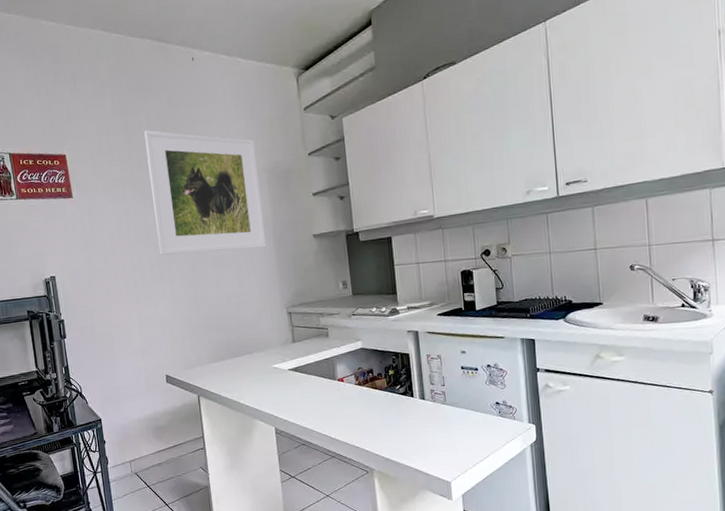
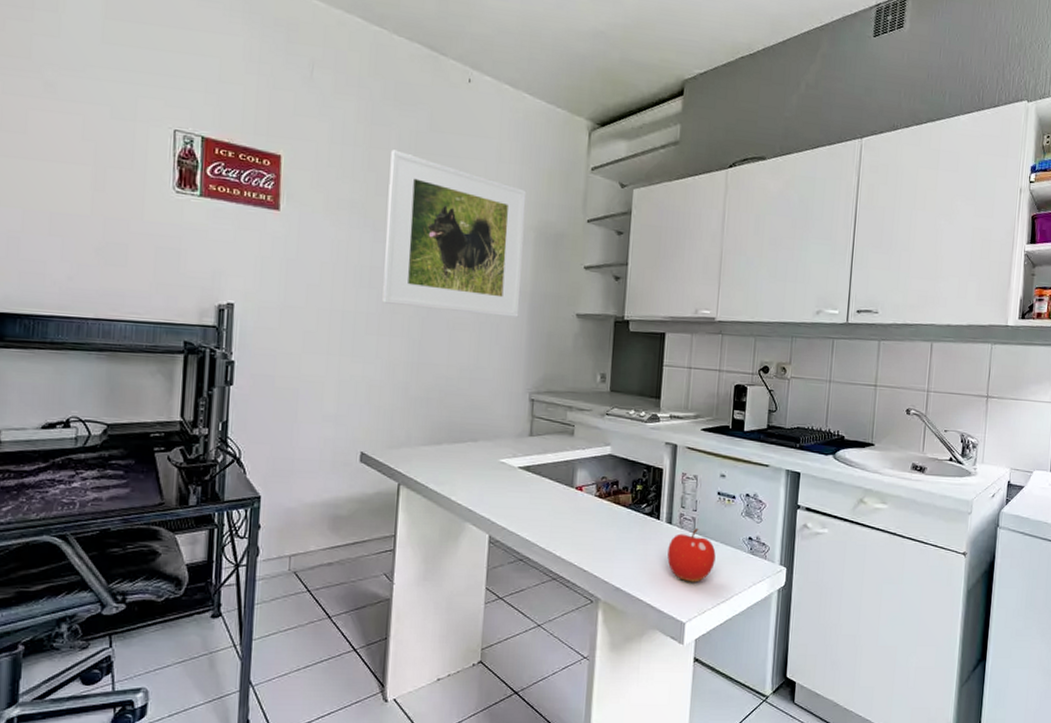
fruit: none [425,400,469,447] -> present [667,527,716,582]

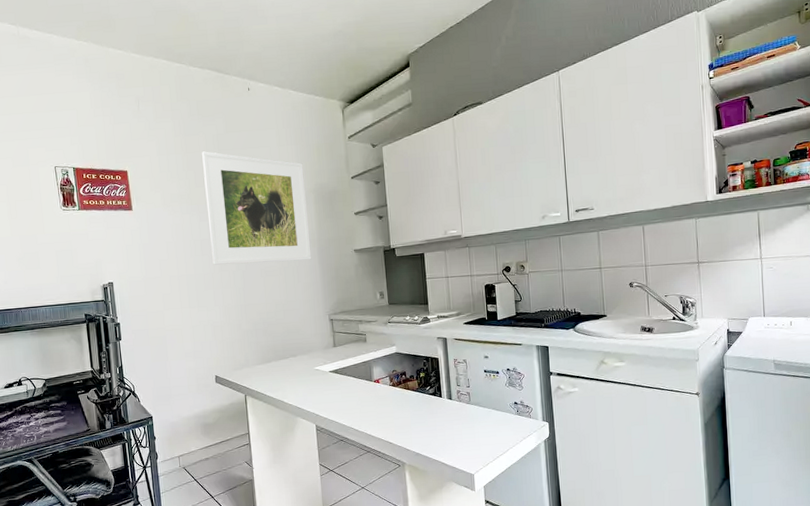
fruit: present [667,527,716,582] -> none [452,400,490,443]

